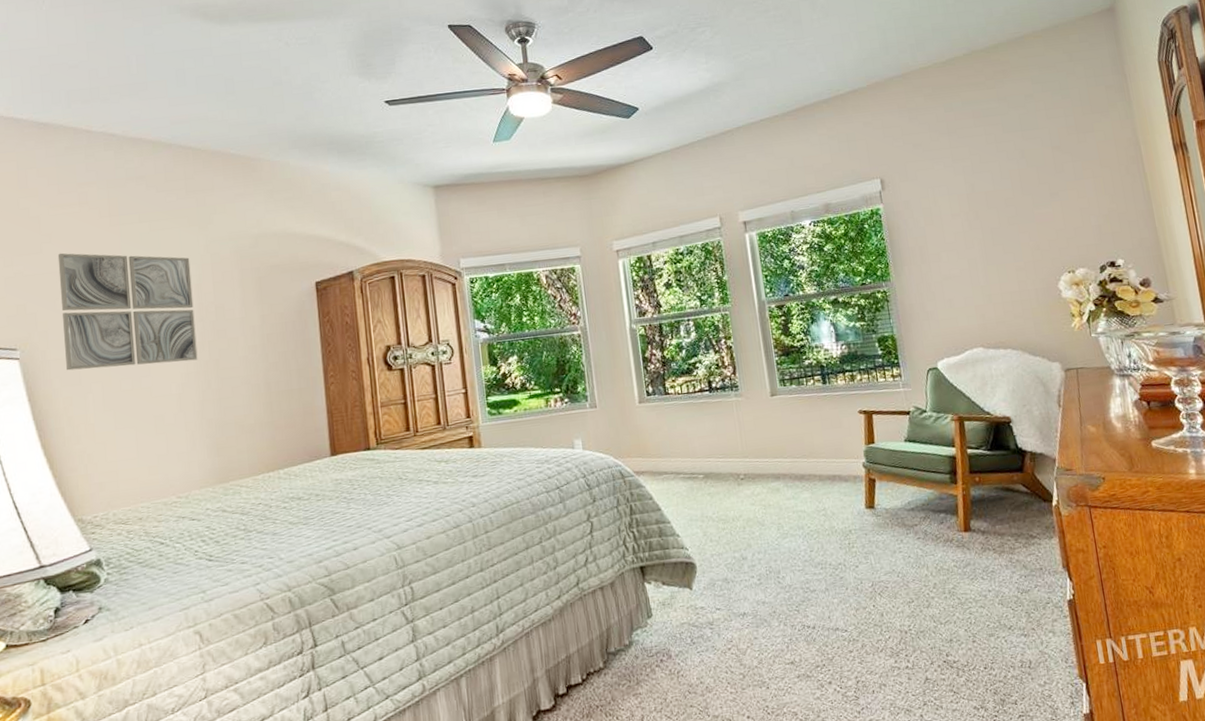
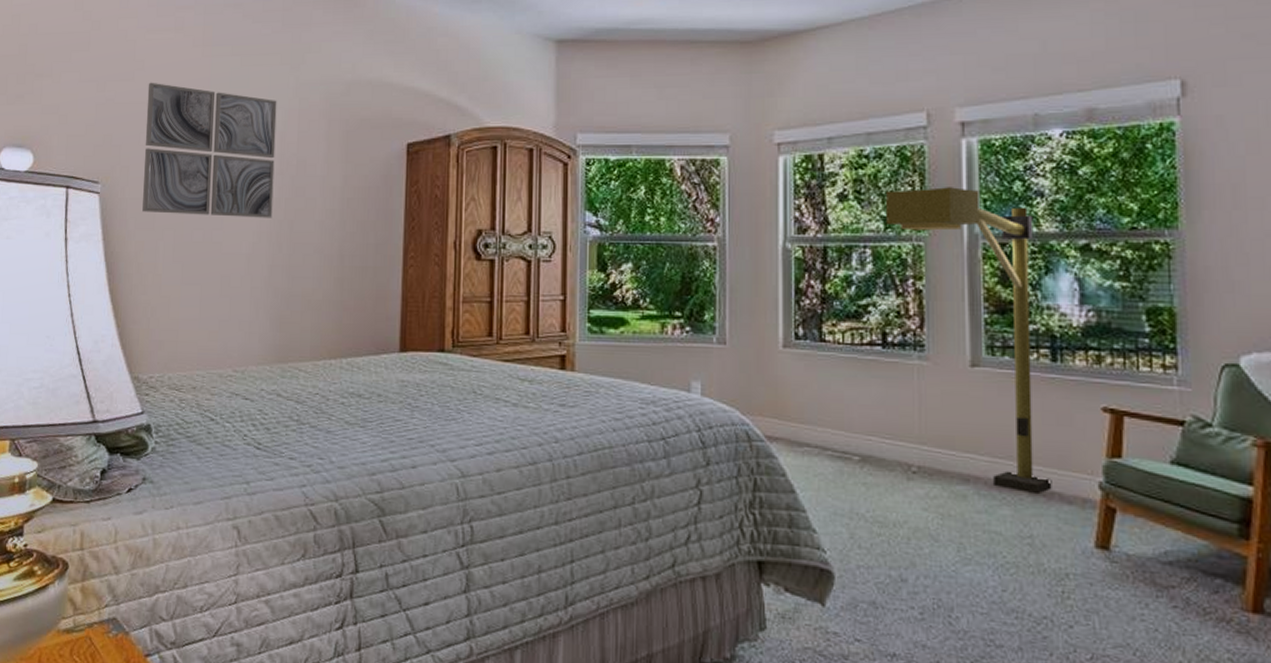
floor lamp: none [698,269,834,480] -> present [885,187,1052,495]

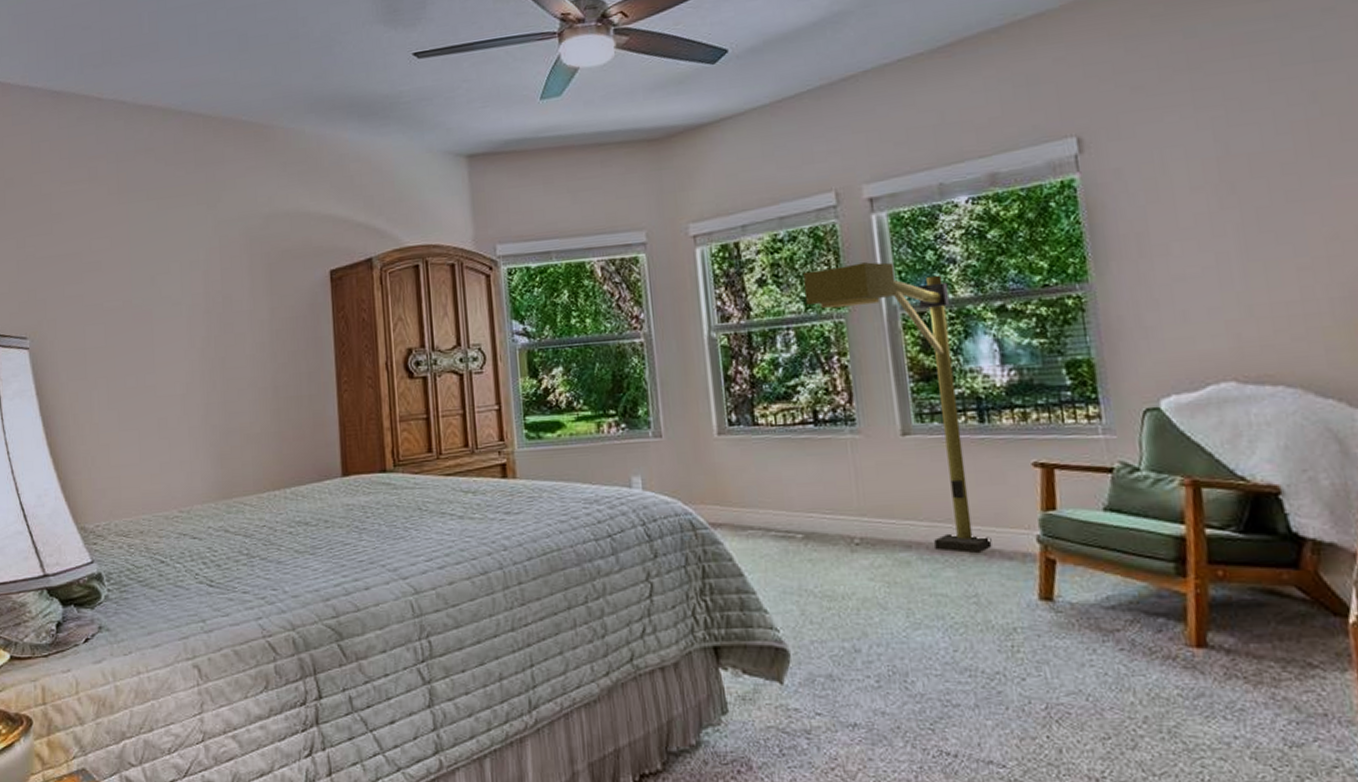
wall art: present [142,82,277,218] -> none [67,233,203,364]

